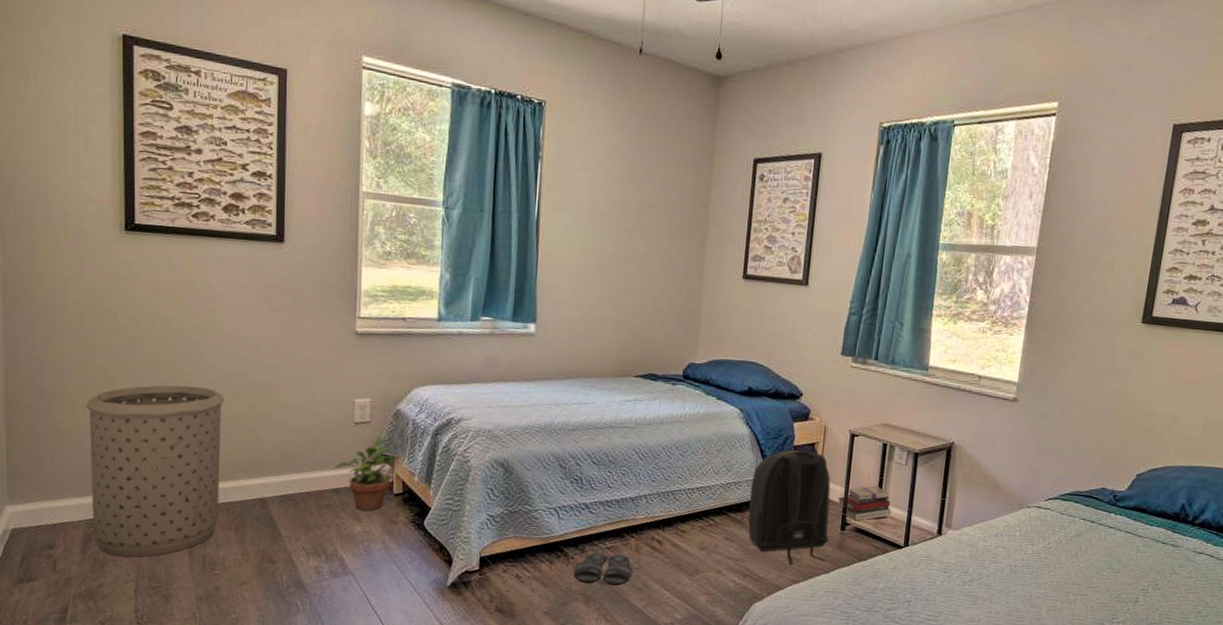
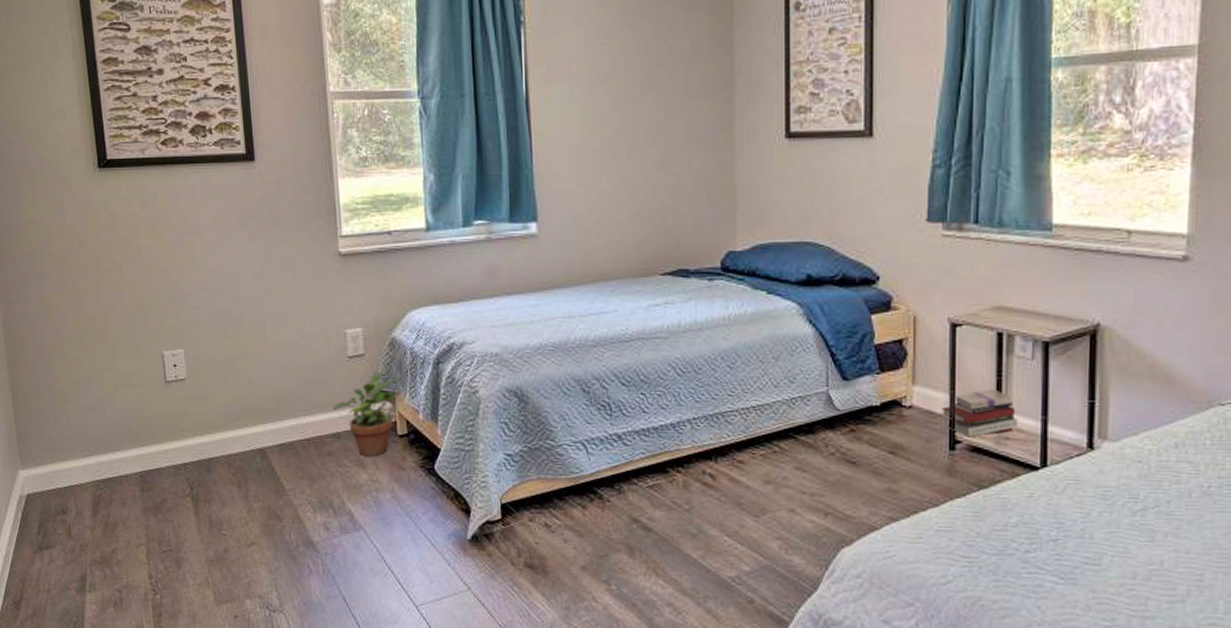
laundry basket: present [85,385,225,558] -> none [80,329,220,520]
slippers: present [574,553,634,585] -> none [611,493,684,532]
backpack: present [748,448,831,565] -> none [822,348,935,498]

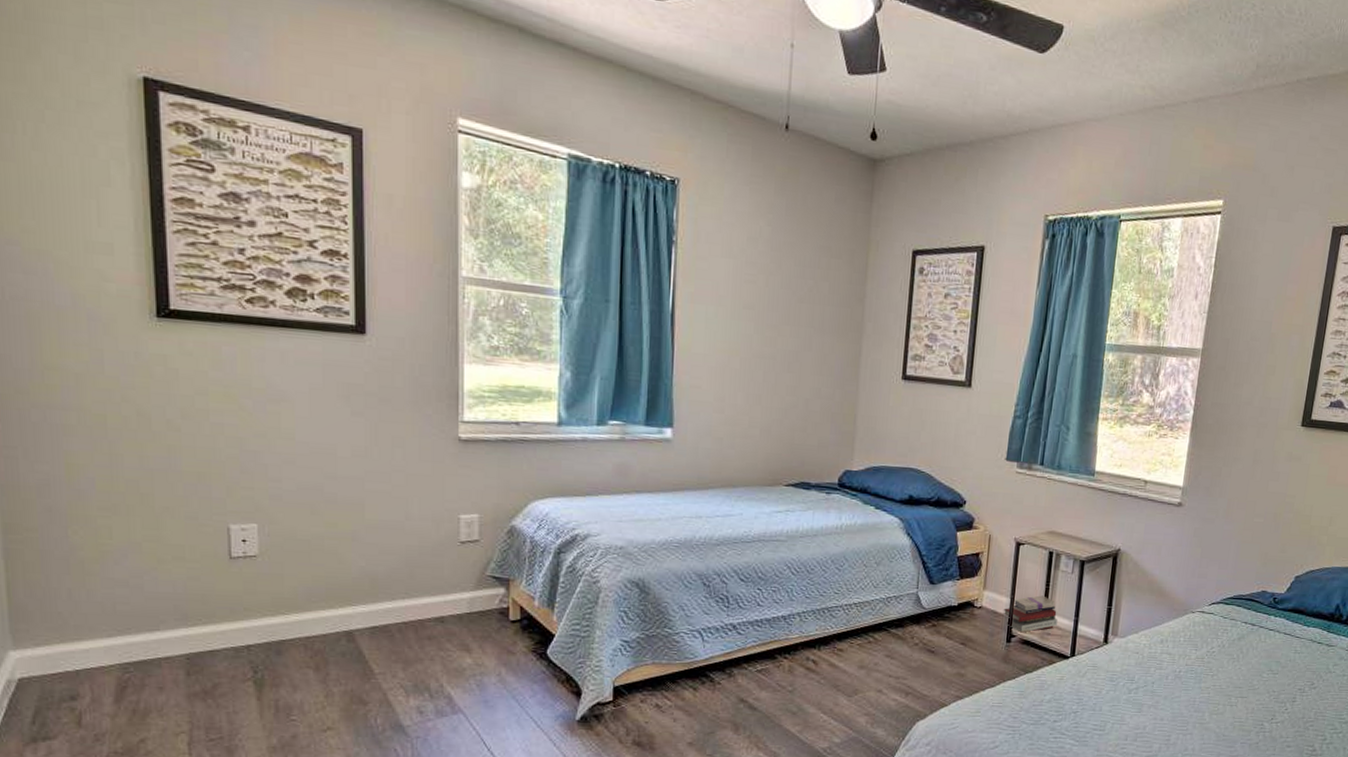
potted plant: present [332,372,397,457] -> none [438,558,513,641]

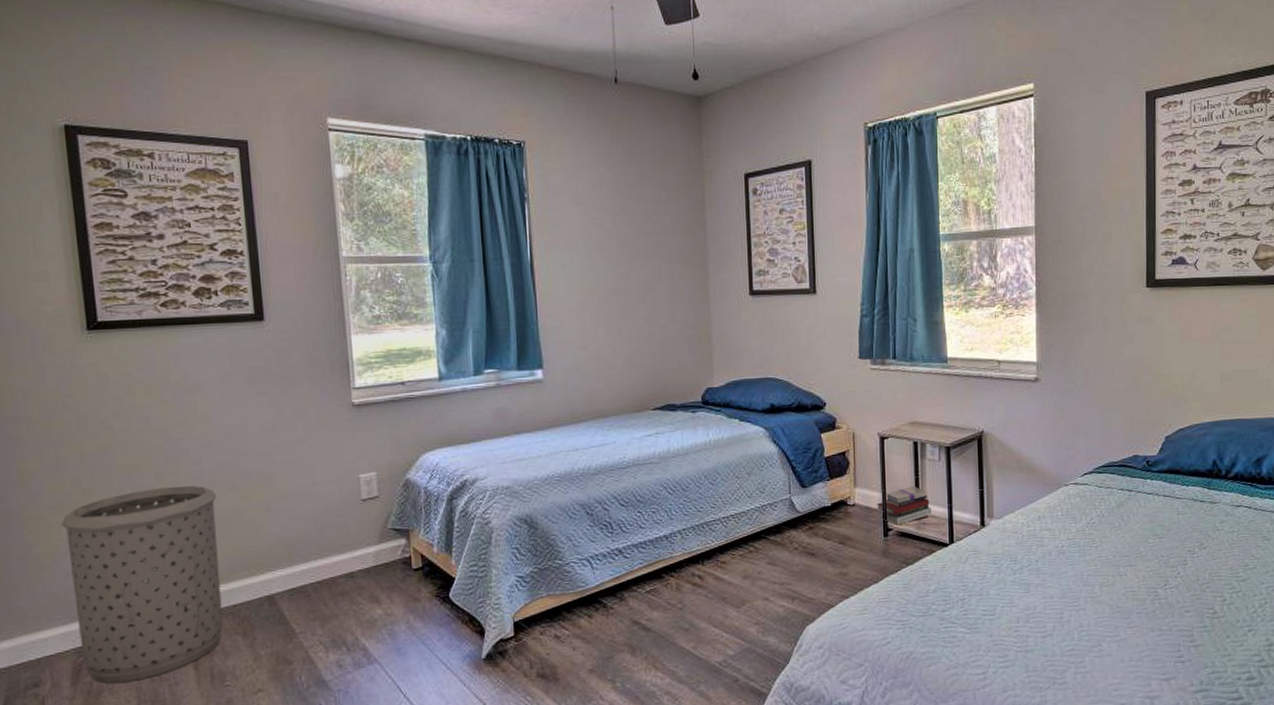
laundry basket: none [112,502,297,706] -> present [61,485,224,684]

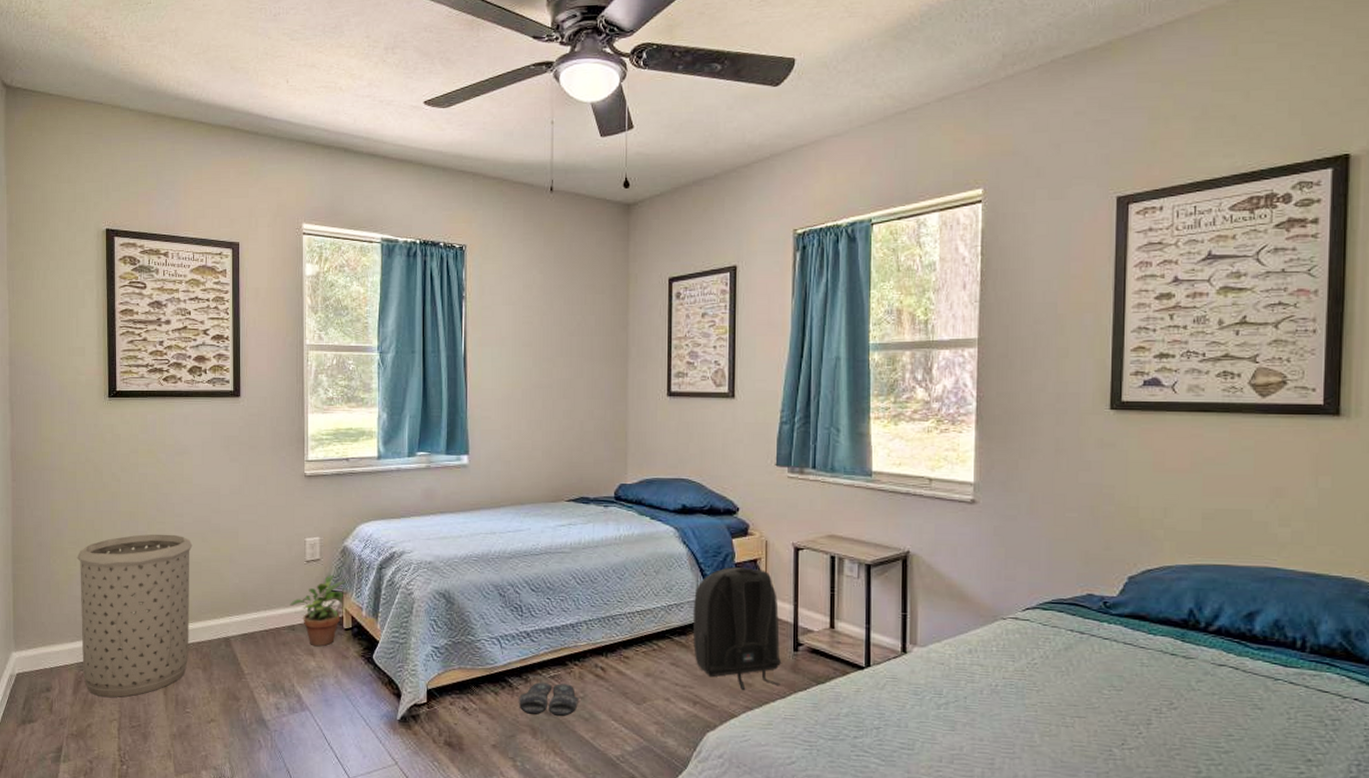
potted plant: none [346,511,412,593] -> present [290,574,346,647]
slippers: none [615,597,678,633] -> present [519,682,579,716]
backpack: none [786,460,874,580] -> present [692,566,782,690]
books: present [876,486,931,526] -> none [787,602,847,641]

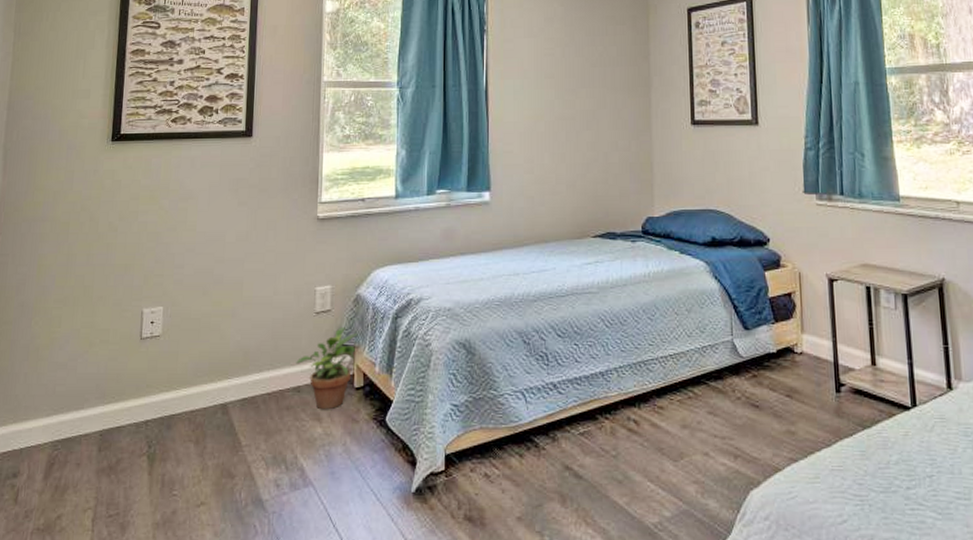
laundry basket: present [77,534,193,698] -> none [57,288,192,482]
slippers: present [519,682,579,716] -> none [546,441,612,479]
backpack: present [692,566,782,690] -> none [728,301,825,439]

